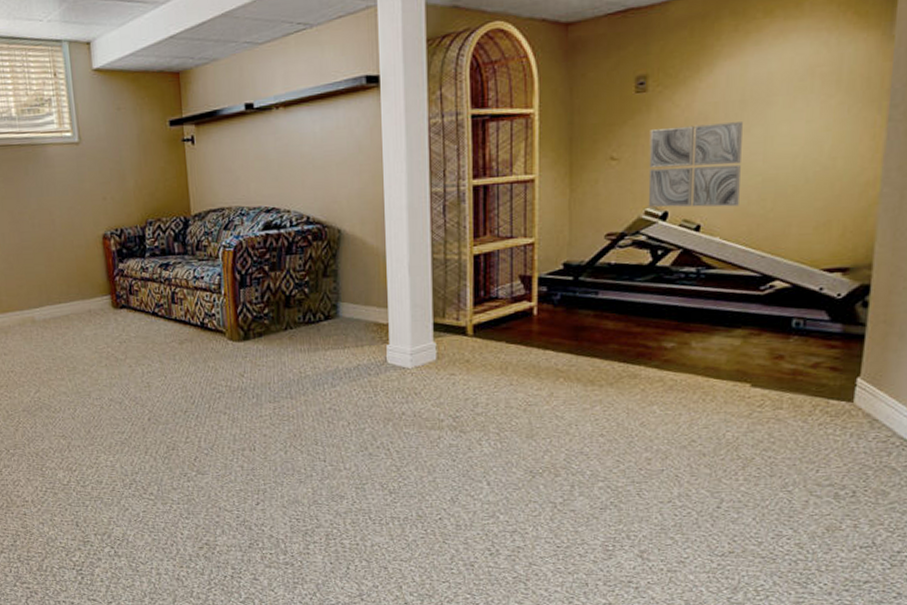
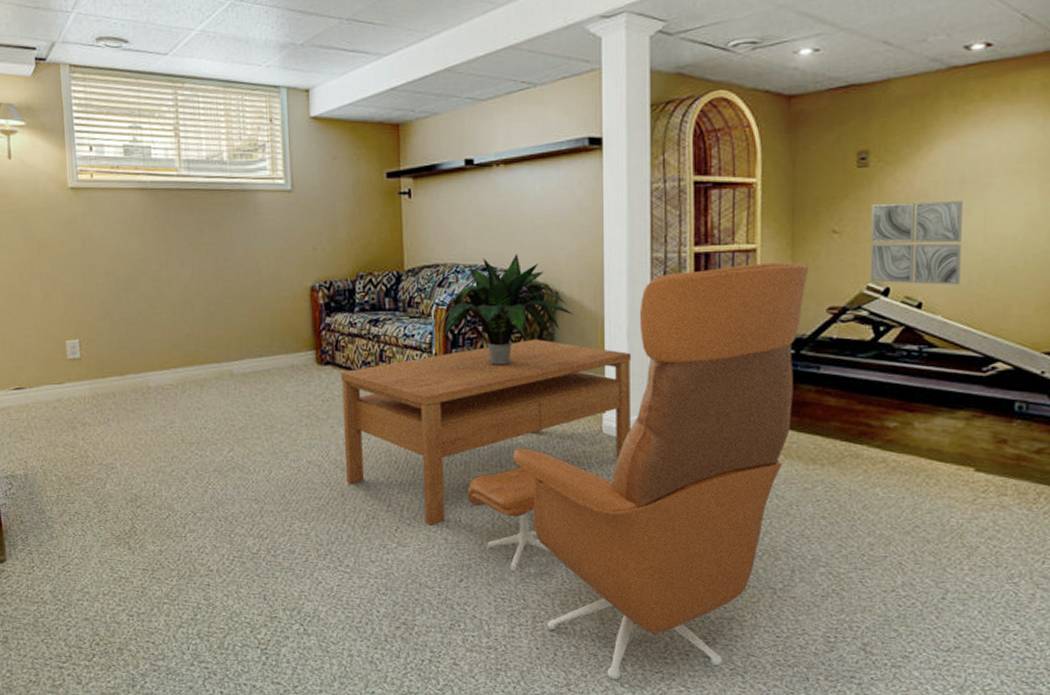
coffee table: none [135,276,414,455] -> present [340,339,632,526]
potted plant: none [225,194,355,303] -> present [437,254,573,365]
lounge chair: none [260,190,586,590] -> present [467,262,808,680]

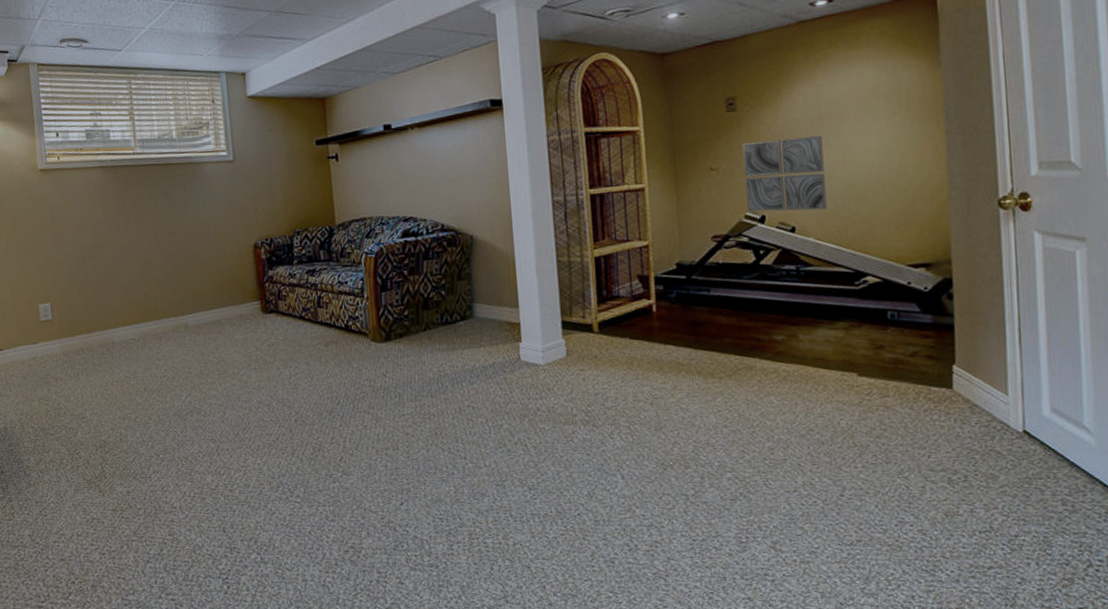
coffee table: present [340,339,632,526] -> none [283,279,546,454]
potted plant: present [437,254,573,365] -> none [367,205,487,305]
lounge chair: present [467,262,808,680] -> none [402,197,692,590]

